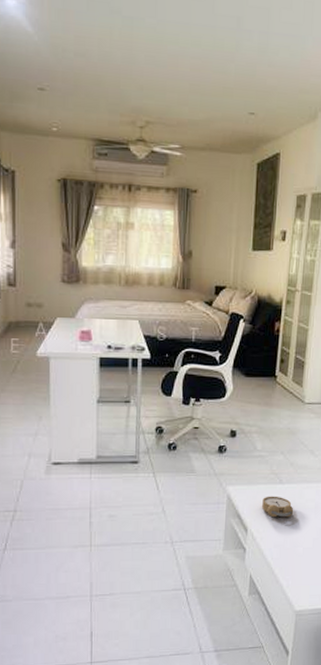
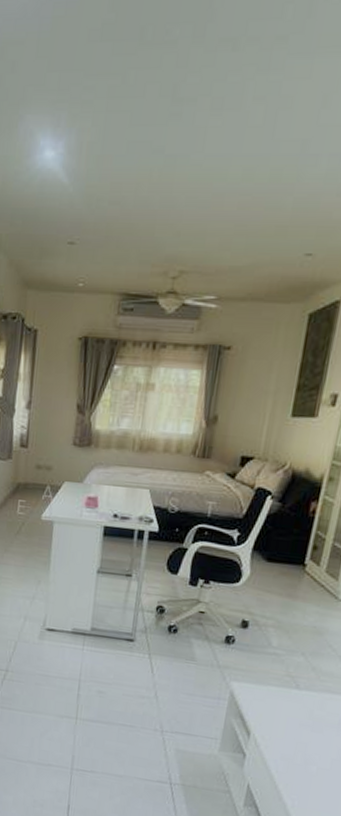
alarm clock: present [262,496,294,518] -> none [271,700,311,729]

